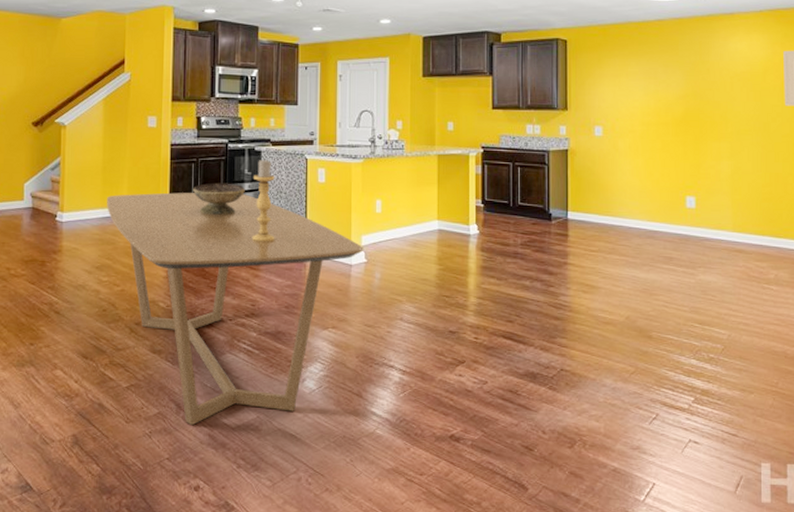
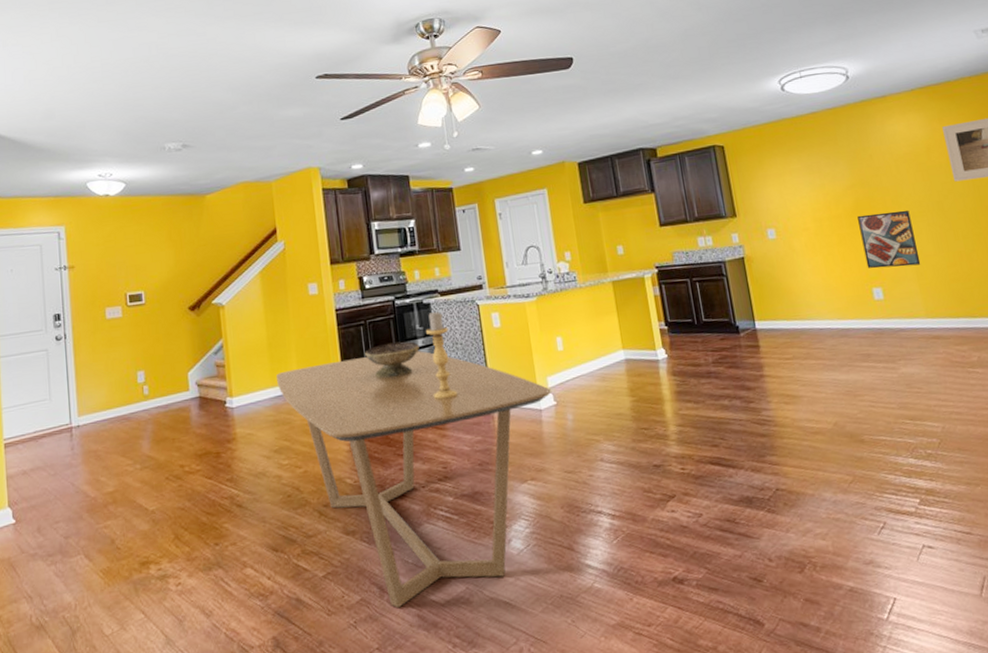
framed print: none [684,125,737,181] -> present [857,210,921,269]

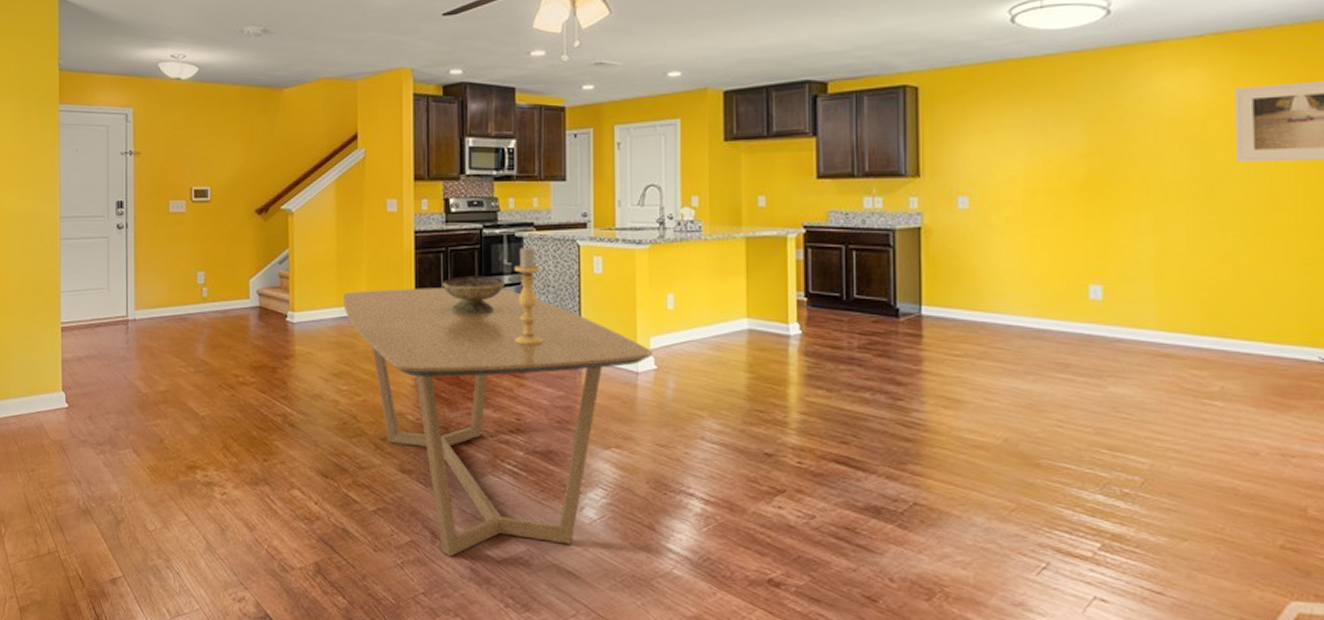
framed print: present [857,210,921,269] -> none [1086,192,1164,263]

